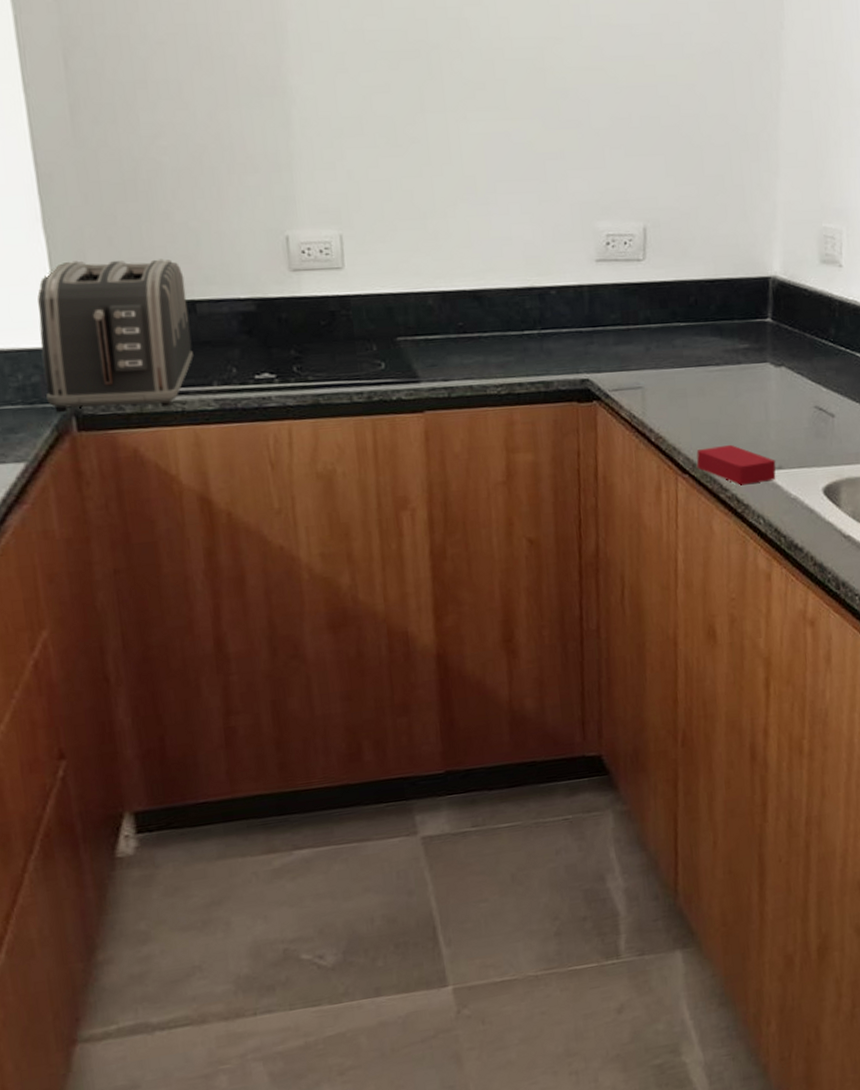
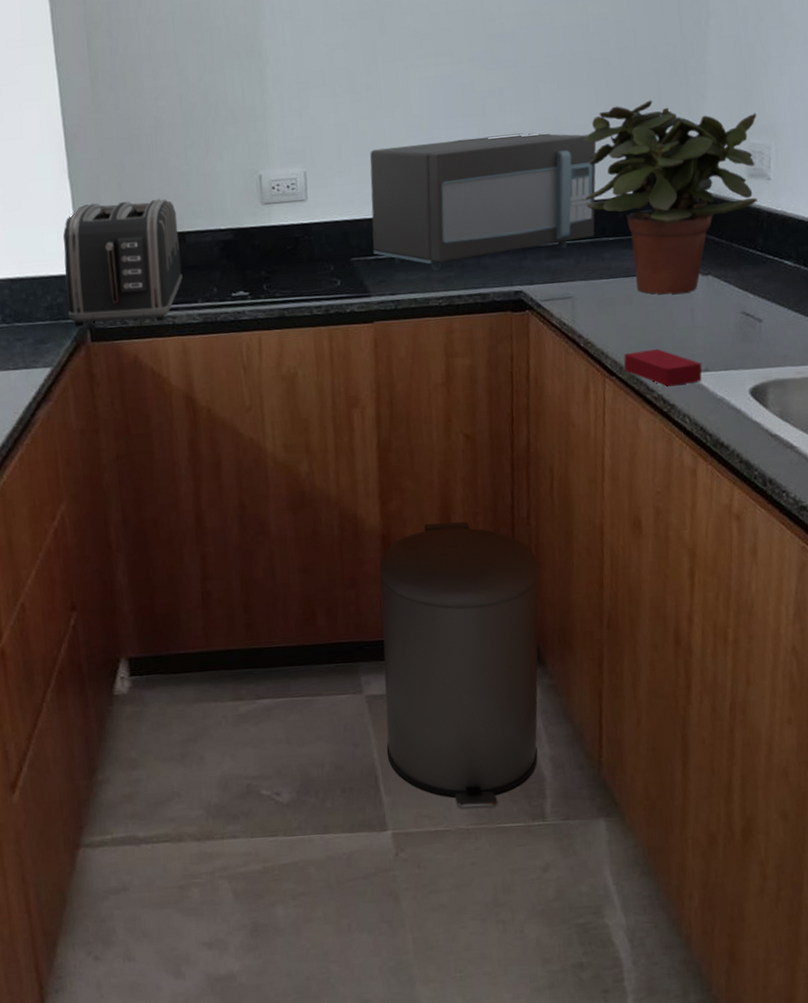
microwave: none [417,203,666,354] -> present [370,133,597,271]
pedal bin: none [434,636,611,955] -> present [379,521,540,810]
potted plant: none [651,174,829,386] -> present [582,100,757,295]

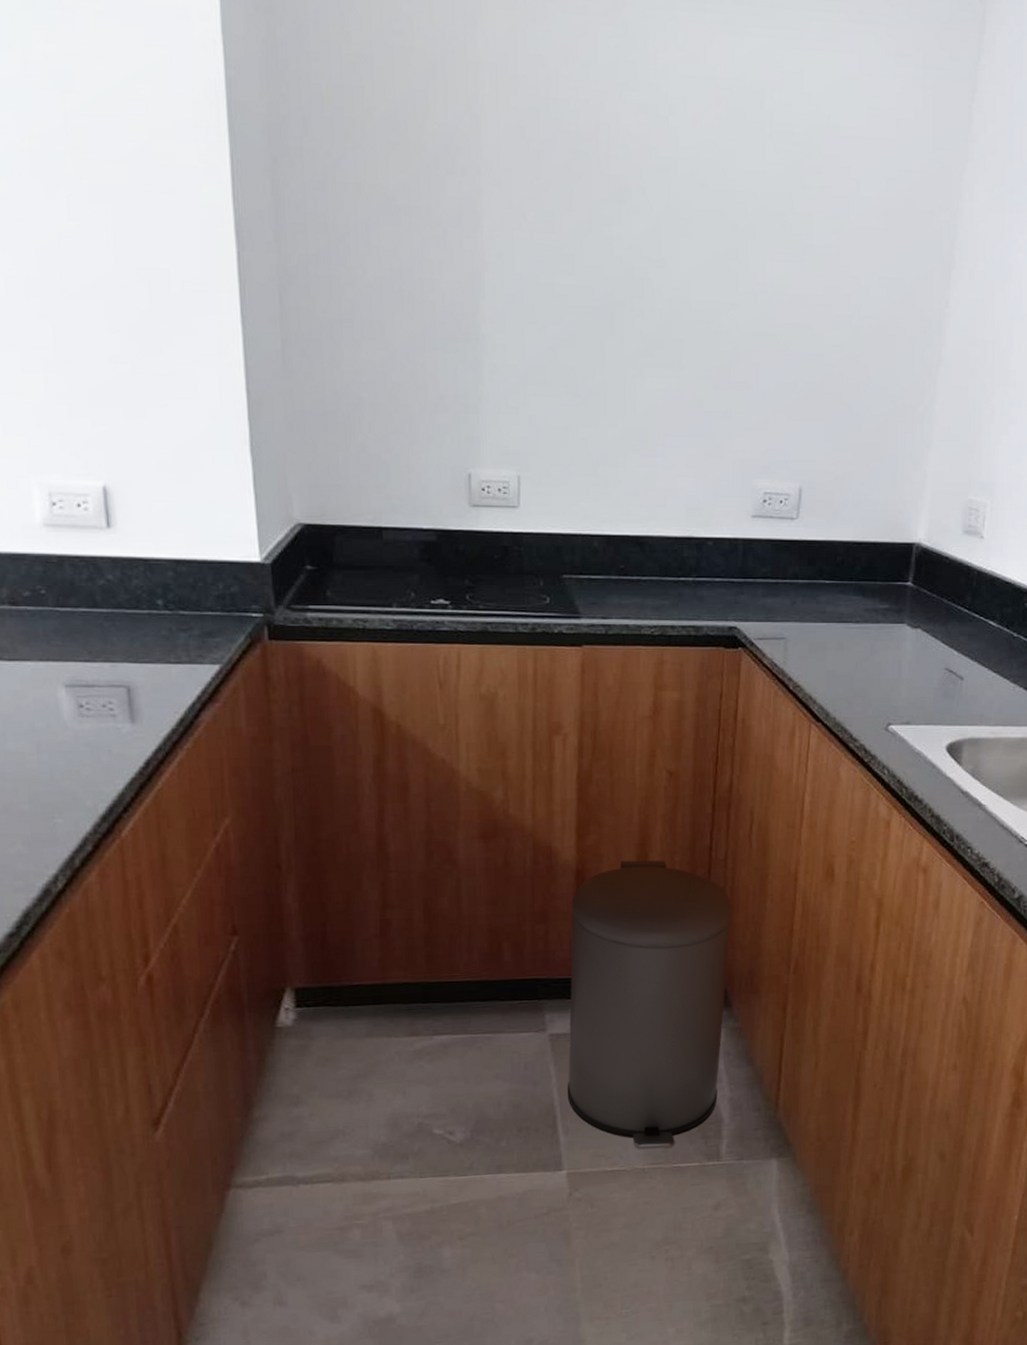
toaster: present [62,198,183,327] -> none [240,483,377,624]
microwave: present [370,133,597,271] -> none [586,460,821,597]
potted plant: present [582,100,757,295] -> none [806,443,977,644]
sponge: present [623,348,702,387] -> none [830,698,904,737]

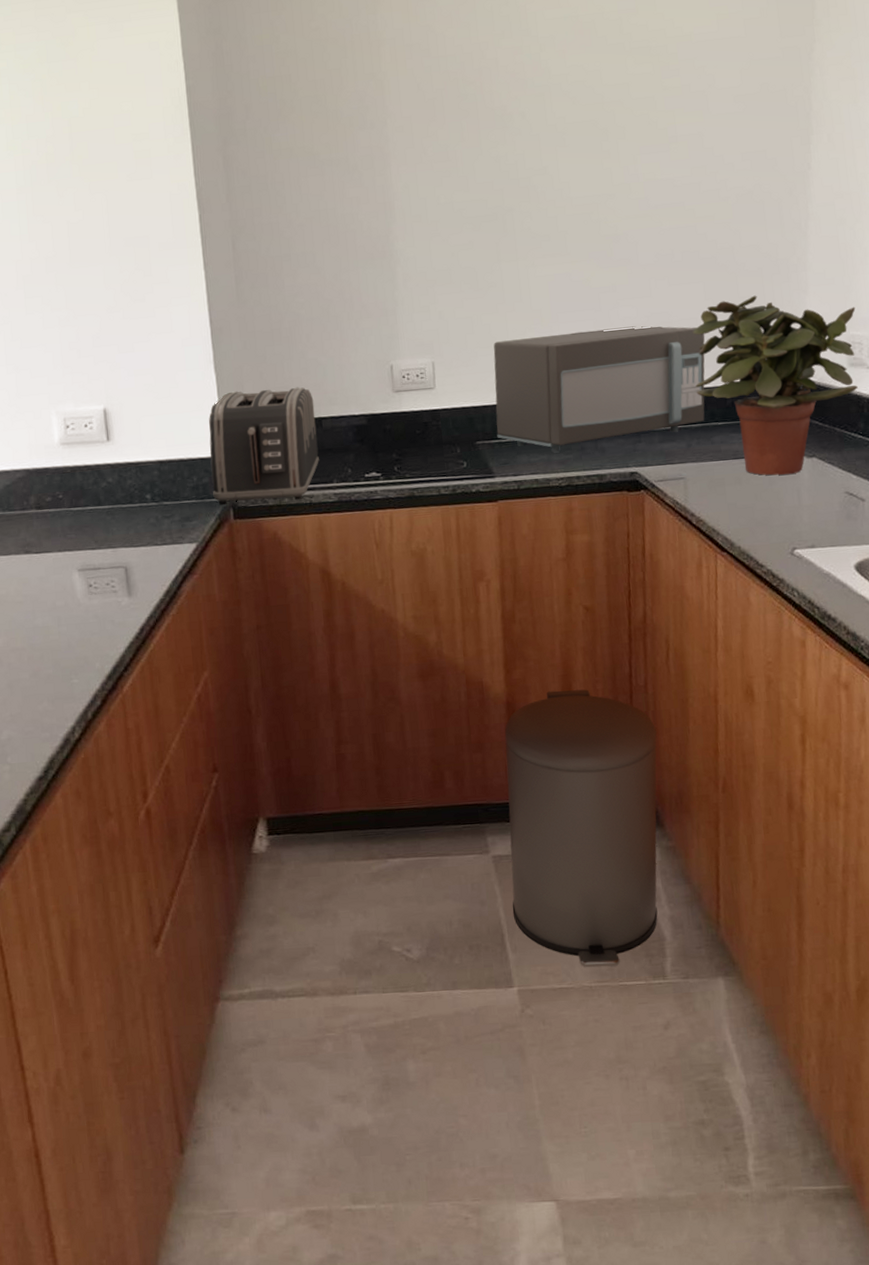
toaster: none [240,483,377,624] -> present [208,387,319,506]
microwave: none [586,460,821,597] -> present [493,326,705,453]
potted plant: none [806,443,977,644] -> present [692,295,858,476]

